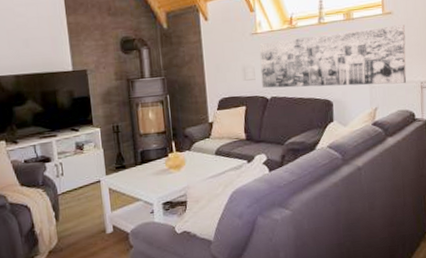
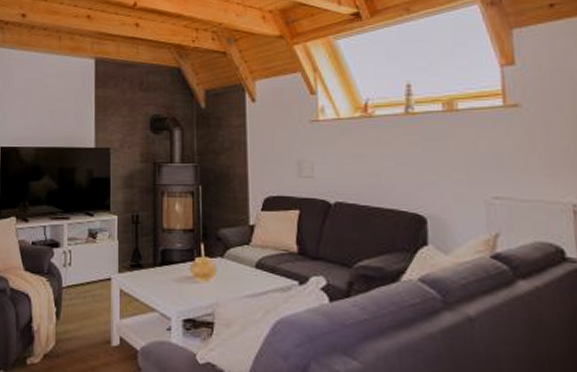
wall art: present [259,25,407,88] -> none [320,122,548,203]

